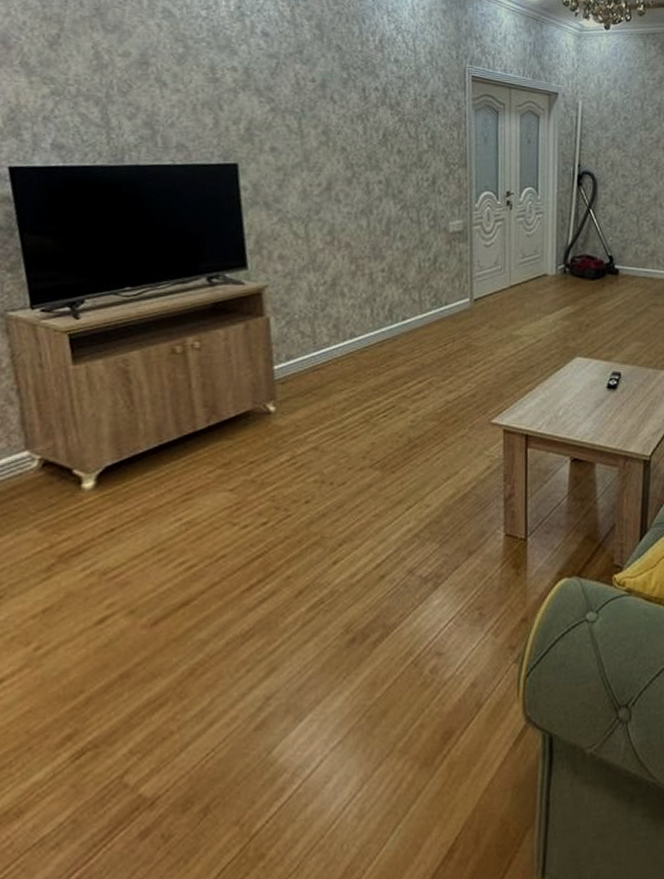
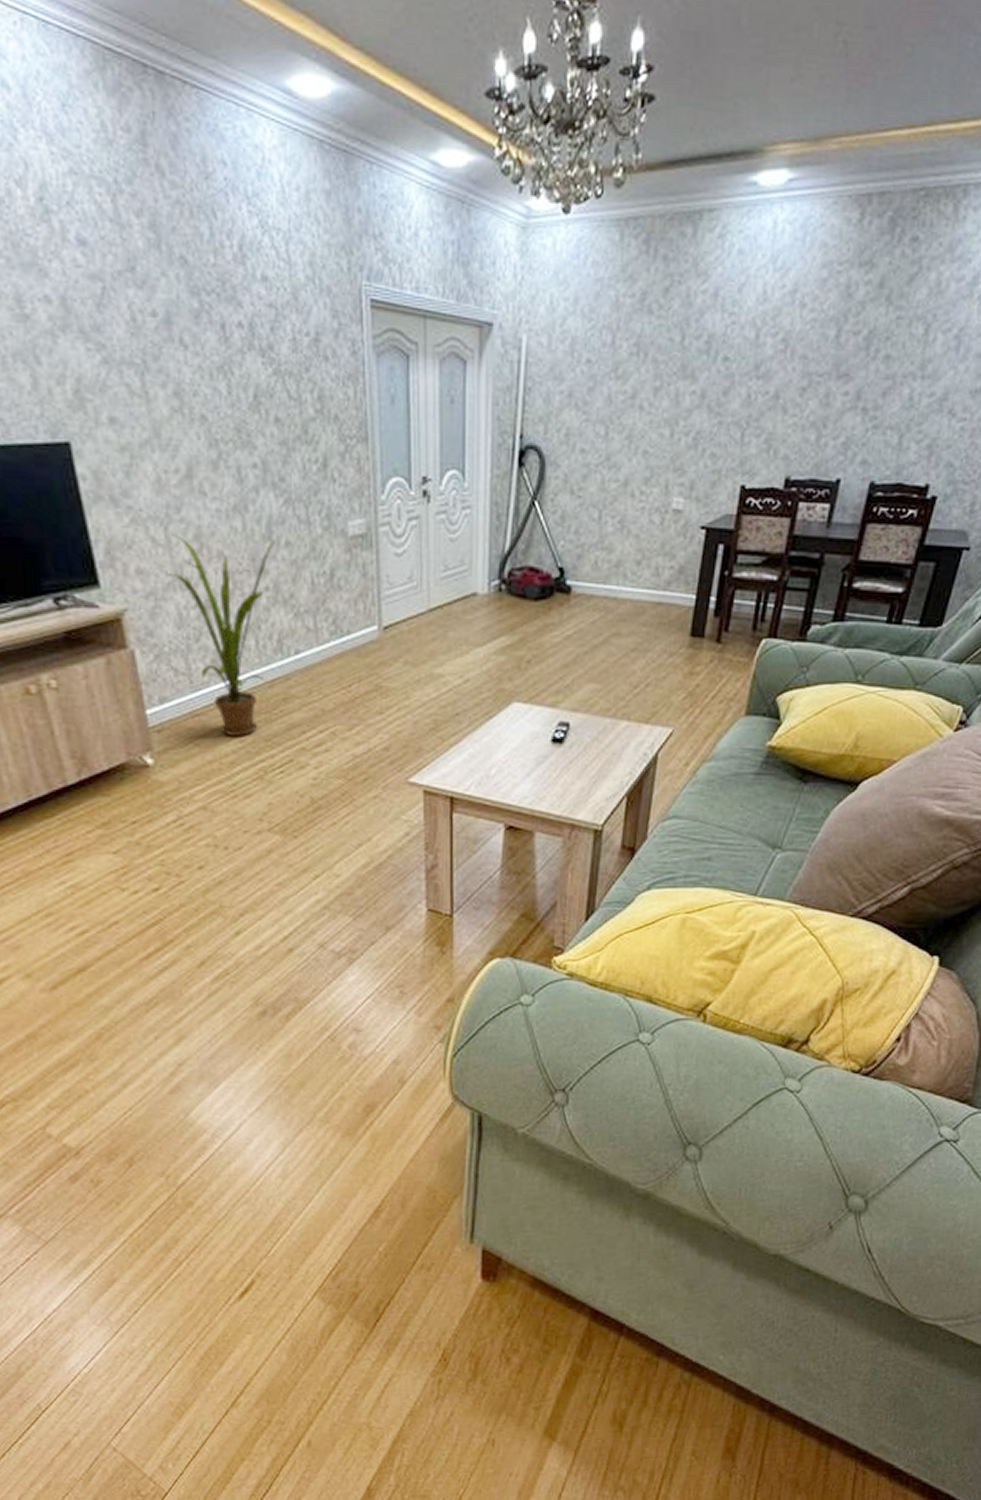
house plant: none [304,230,394,386] -> present [168,534,277,736]

